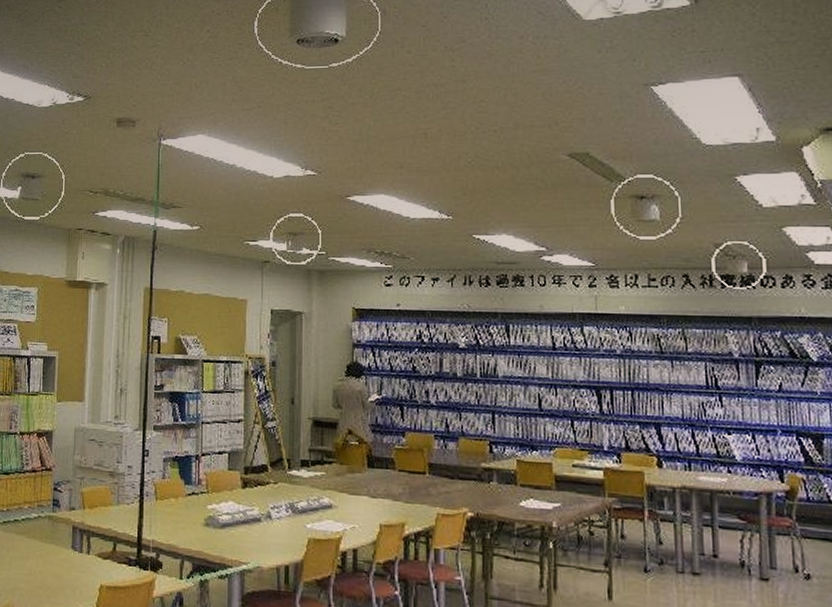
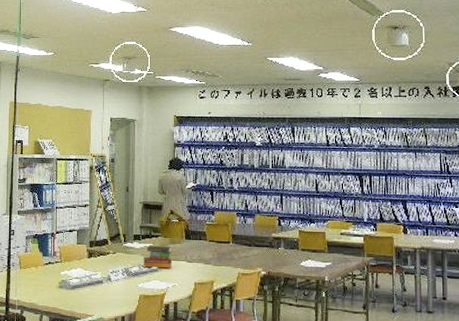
books: none [312,474,350,505] -> present [143,245,172,269]

